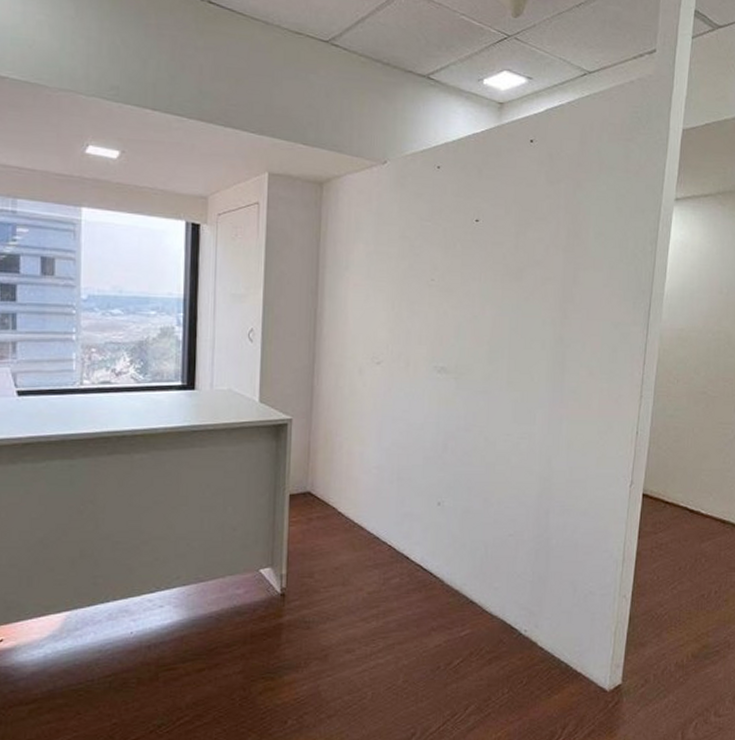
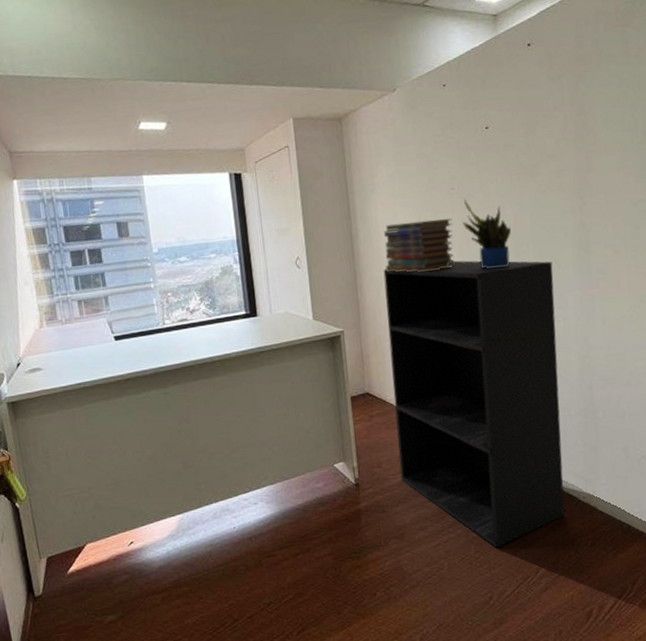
bookshelf: none [333,356,526,679] -> present [383,260,565,548]
book stack: none [348,307,428,366] -> present [384,218,454,272]
potted plant: none [438,292,489,373] -> present [462,198,512,269]

